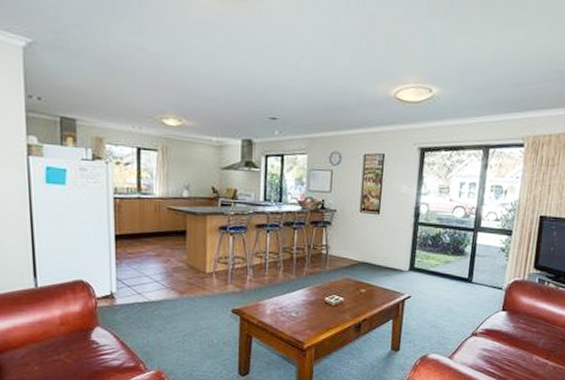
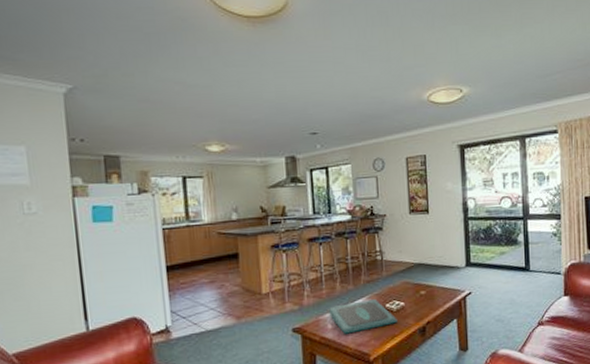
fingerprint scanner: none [268,291,335,321] -> present [328,299,398,334]

